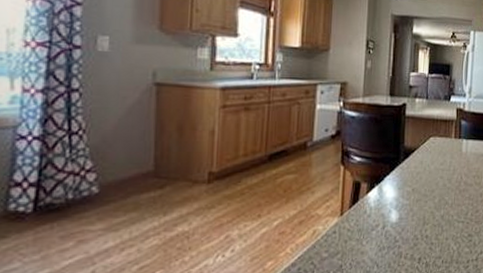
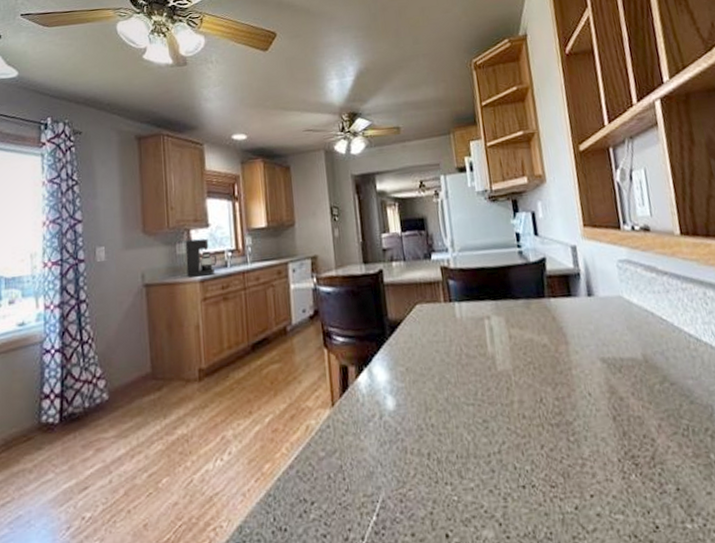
coffee maker: none [207,46,243,84] -> present [185,238,217,277]

